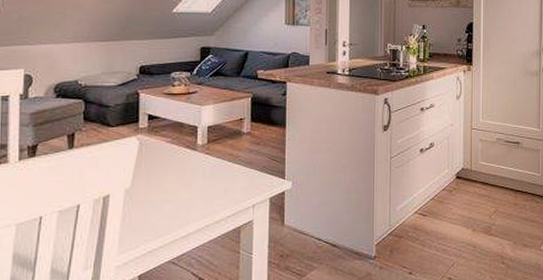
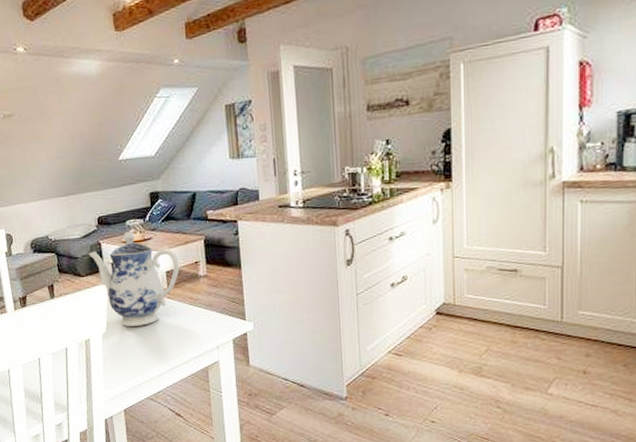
teapot: none [122,83,223,182] -> present [88,231,180,327]

